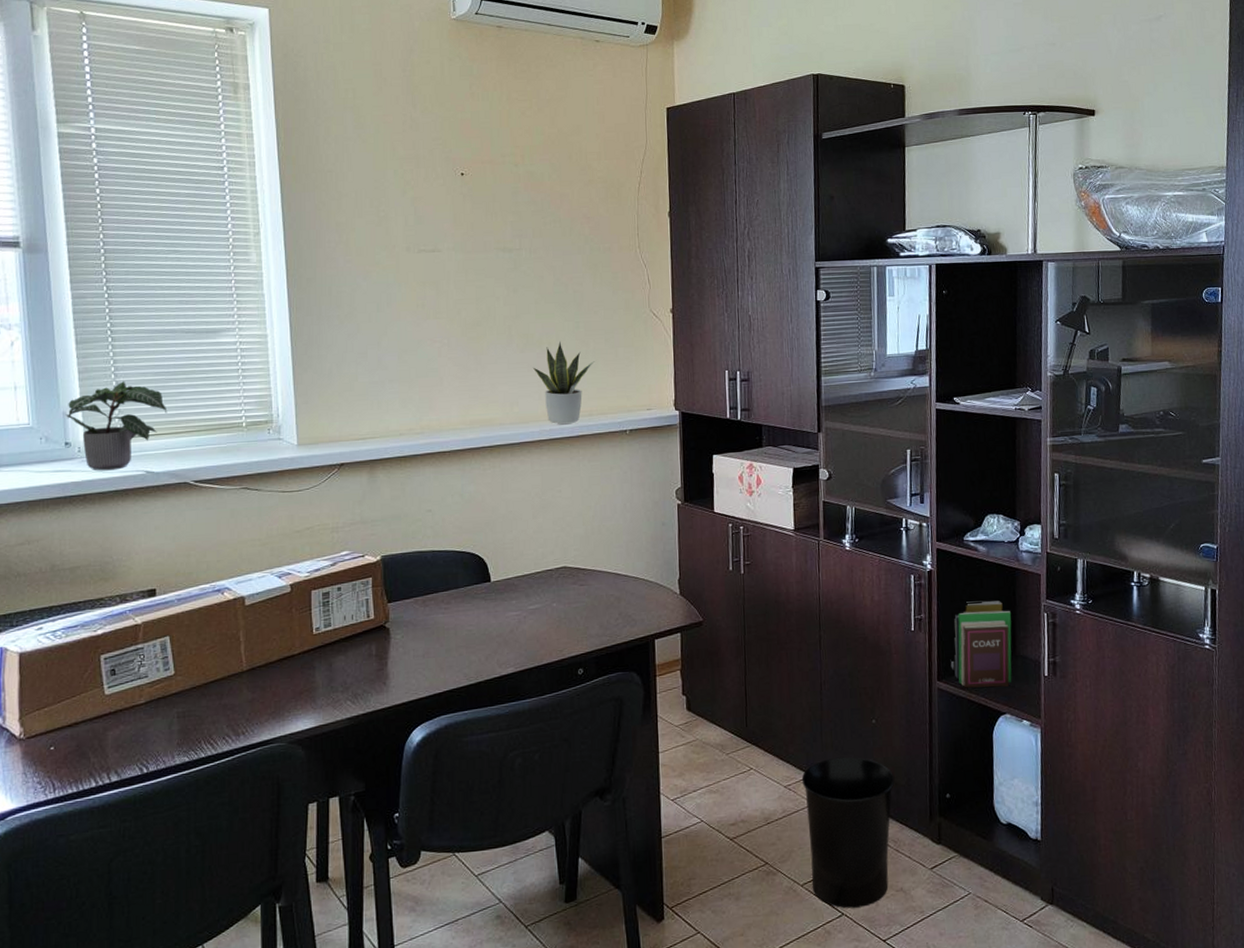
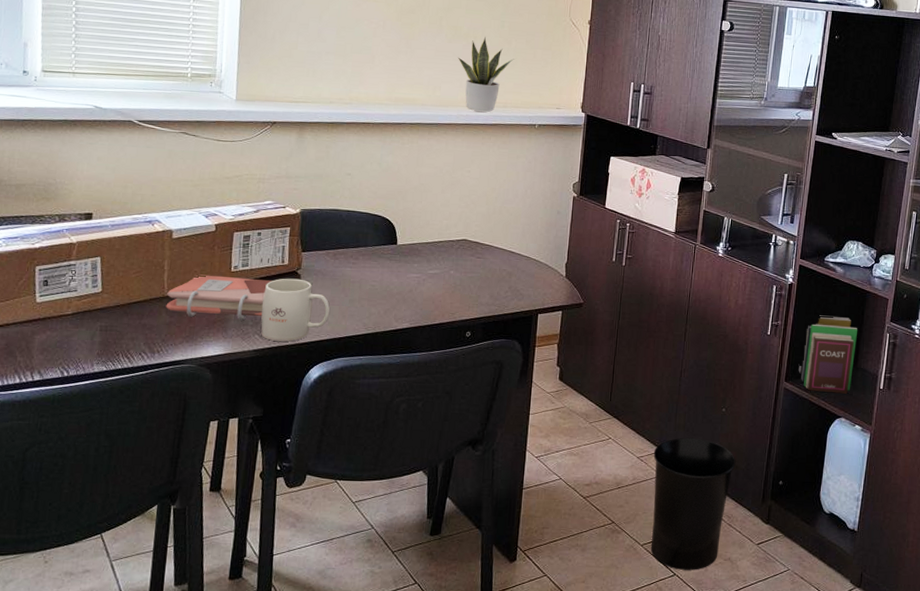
potted plant: present [65,381,168,471] -> none [26,22,120,102]
notebook: none [246,639,360,690] -> present [166,274,273,321]
mug: none [350,633,426,706] -> present [261,278,331,342]

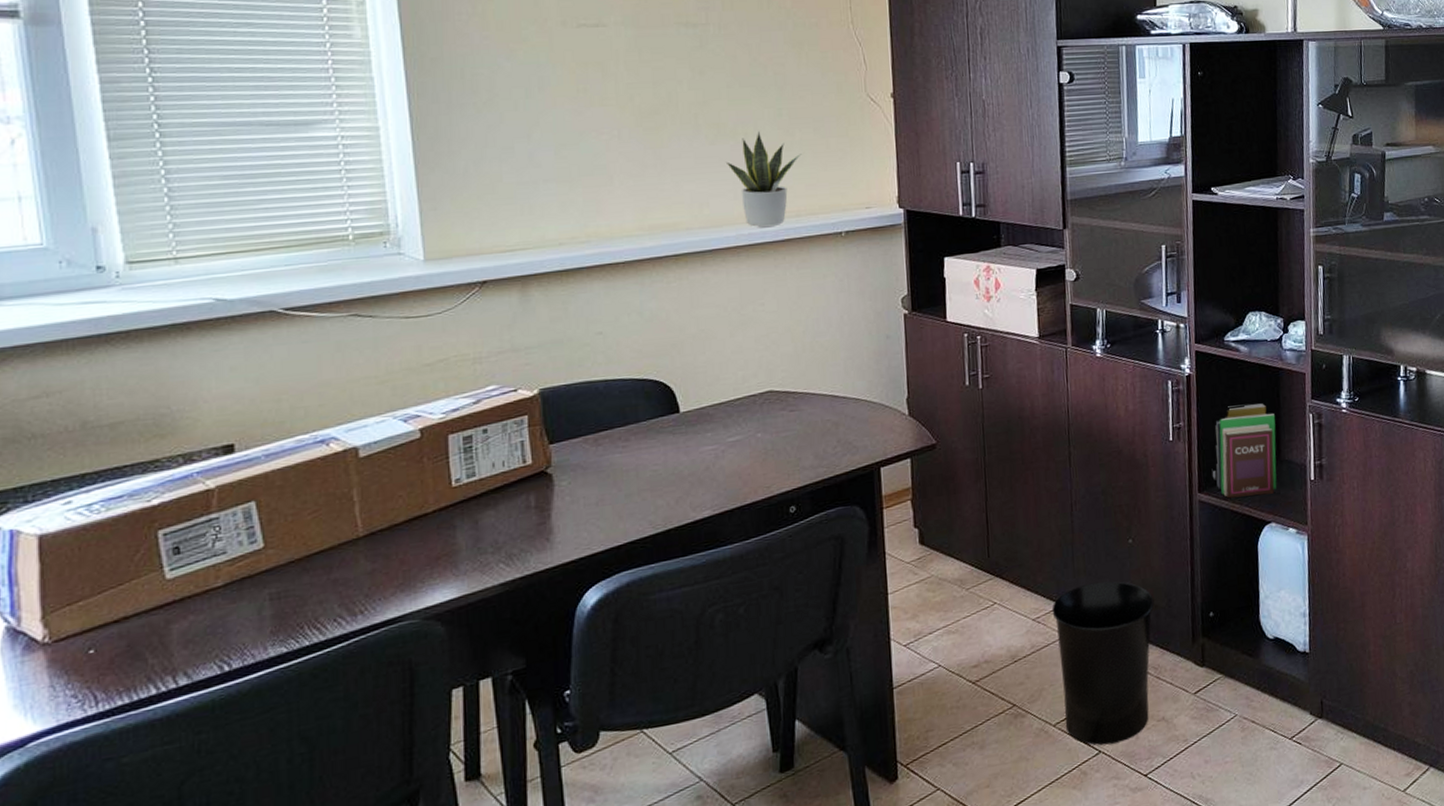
notebook: present [166,274,273,321] -> none [363,489,514,558]
mug: present [261,278,331,342] -> none [502,479,601,568]

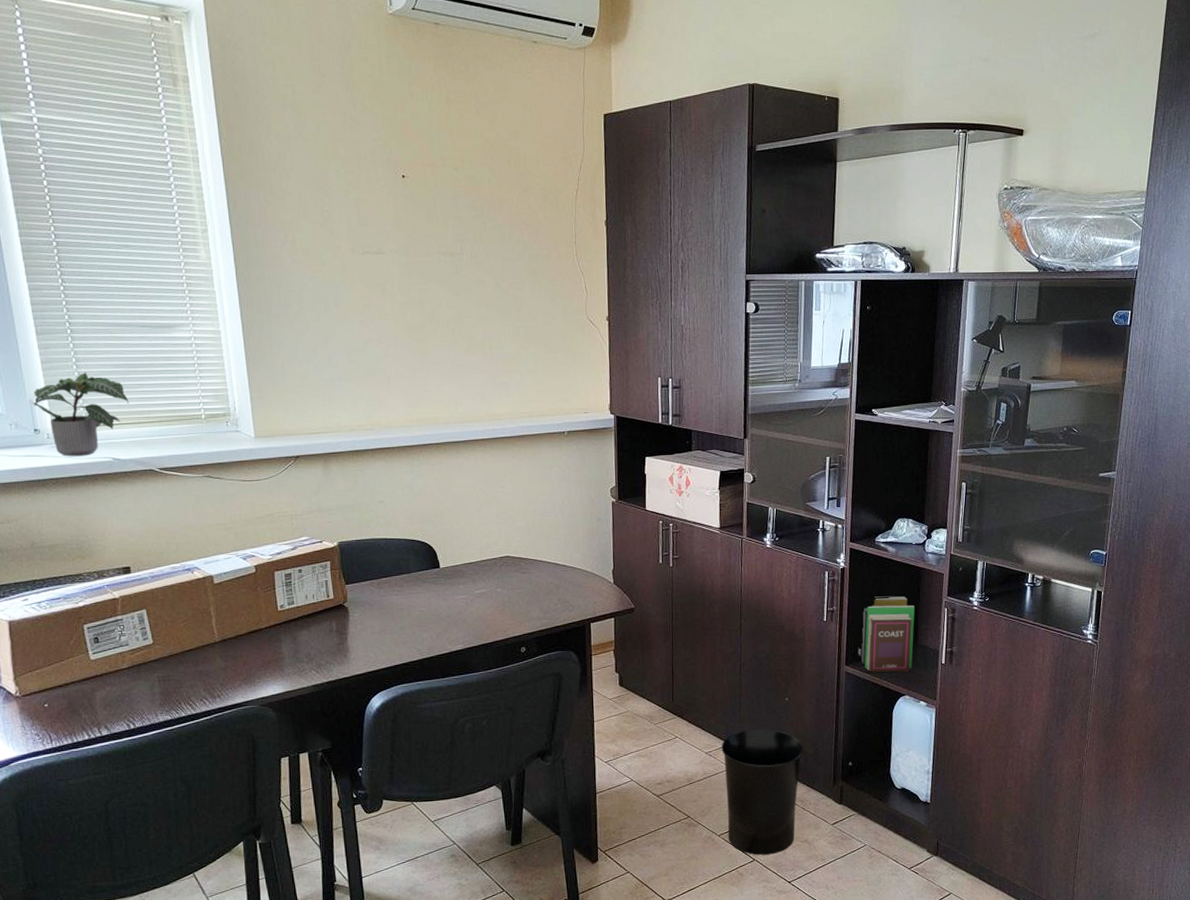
potted plant: none [95,187,243,302] -> present [32,372,130,457]
potted plant: present [725,131,802,228] -> none [475,345,534,425]

